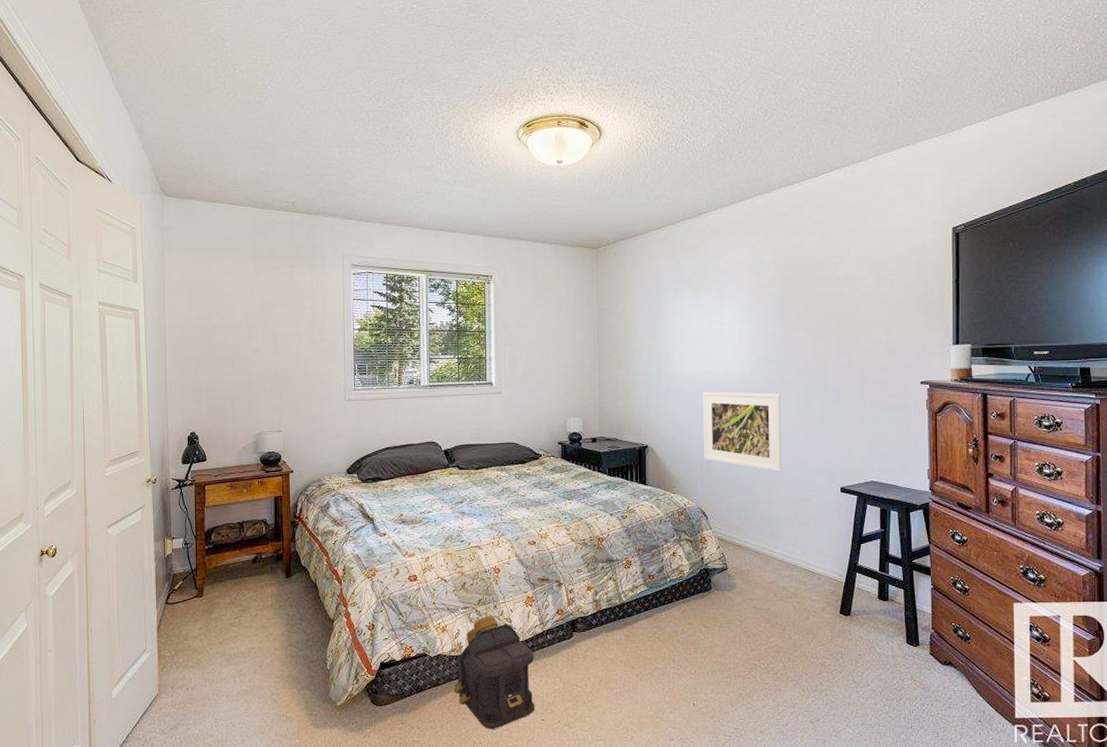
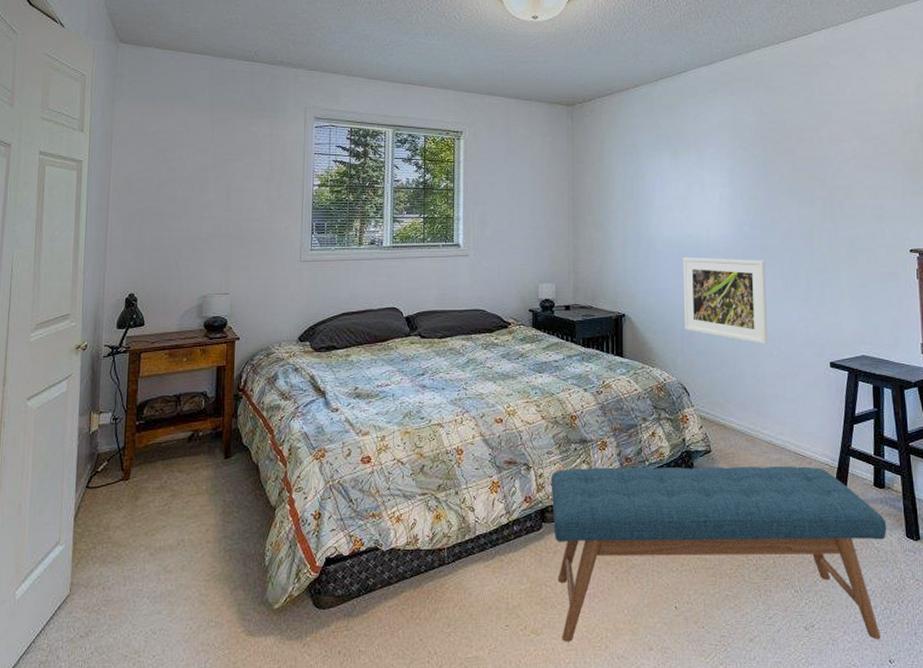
backpack: present [454,615,535,729] -> none [407,503,499,637]
bench: none [580,581,889,734] -> present [551,466,887,642]

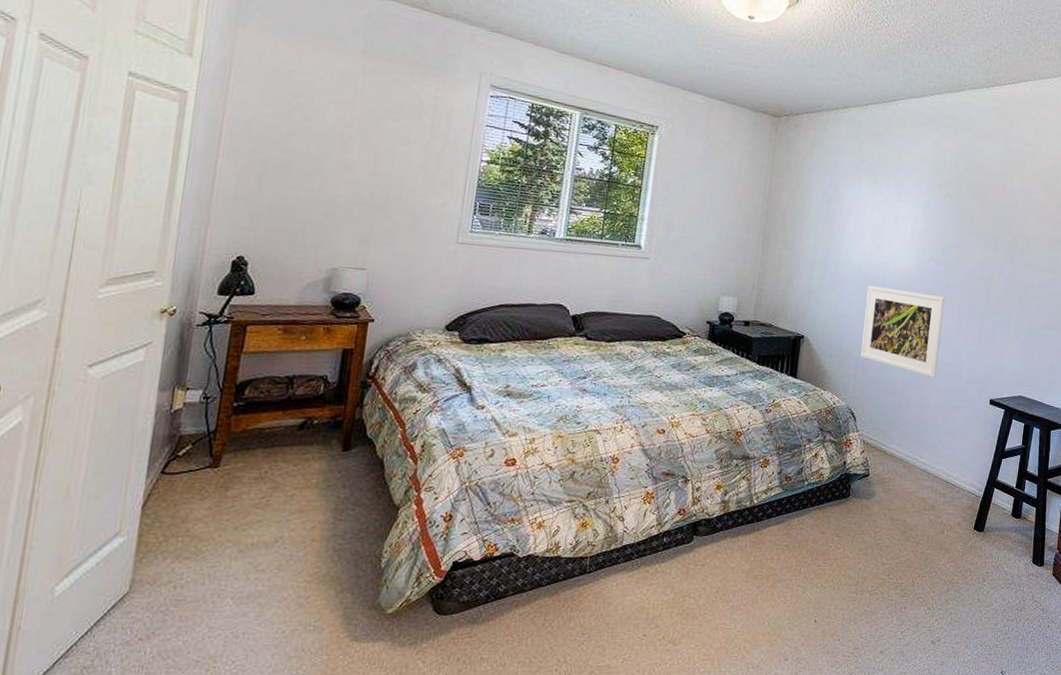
bench: present [551,466,887,642] -> none [699,484,1017,653]

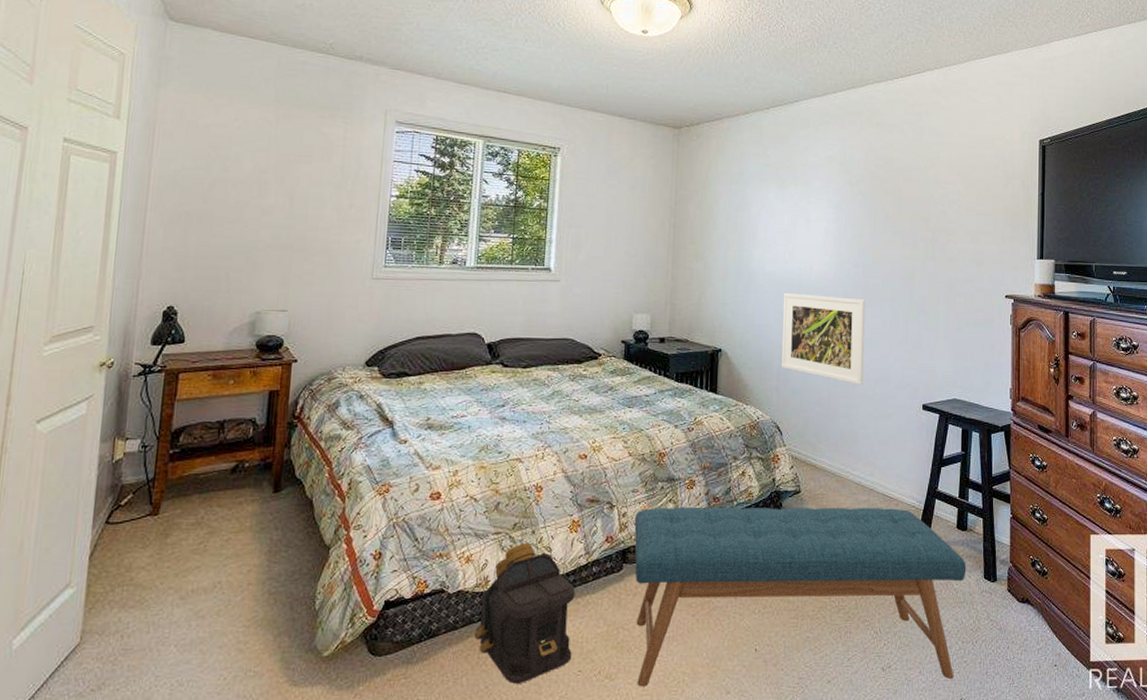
backpack: none [541,511,645,645] -> present [474,542,576,684]
bench: none [699,484,1017,653] -> present [634,506,967,687]

